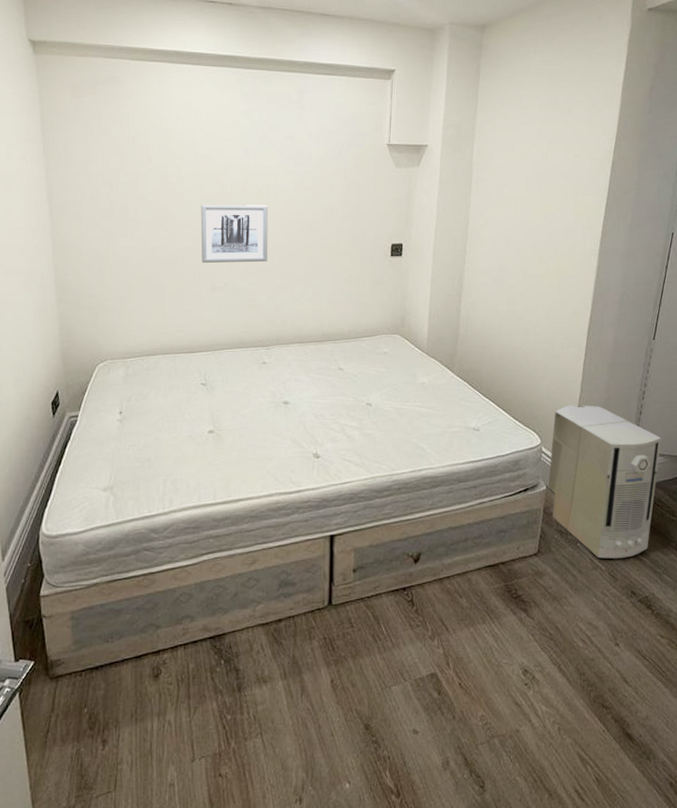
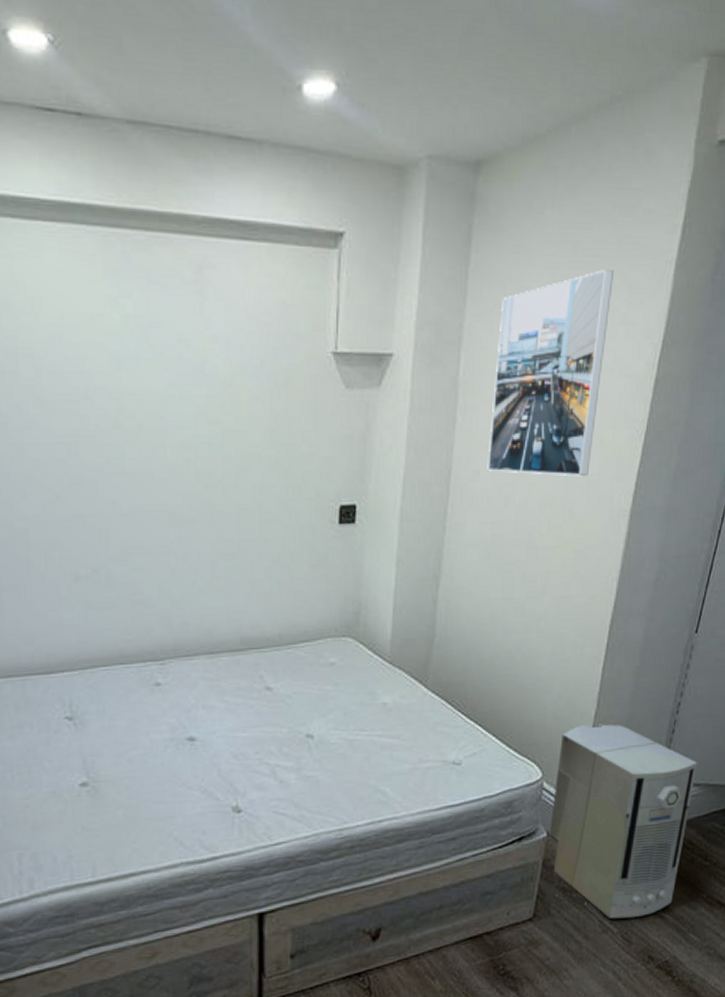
wall art: present [201,205,268,264] -> none [49,449,157,541]
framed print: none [494,91,579,227] -> present [487,270,613,477]

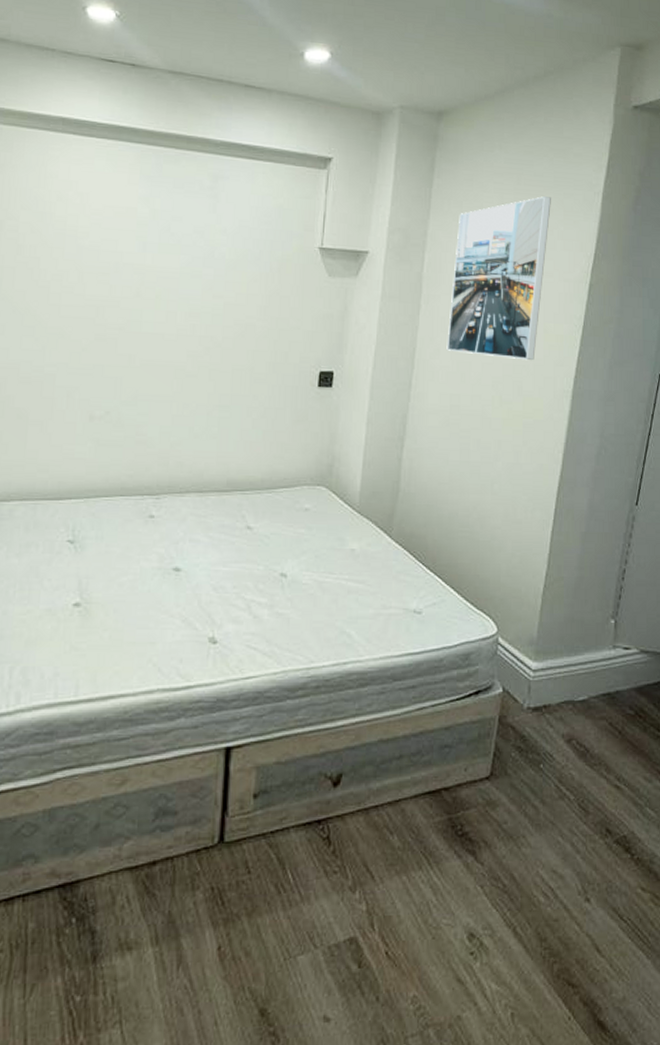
air purifier: present [550,723,698,919] -> none [505,583,645,785]

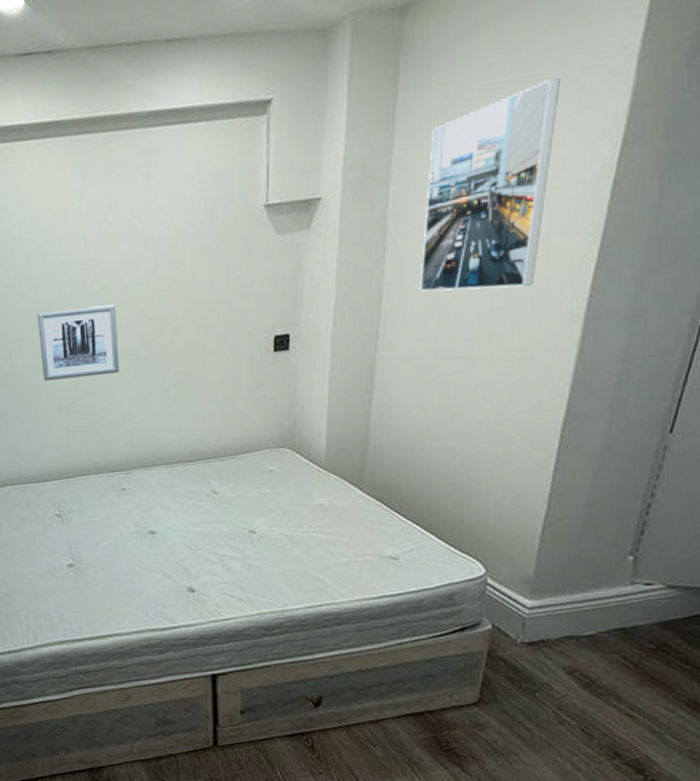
wall art: none [78,310,167,387] -> present [37,304,120,382]

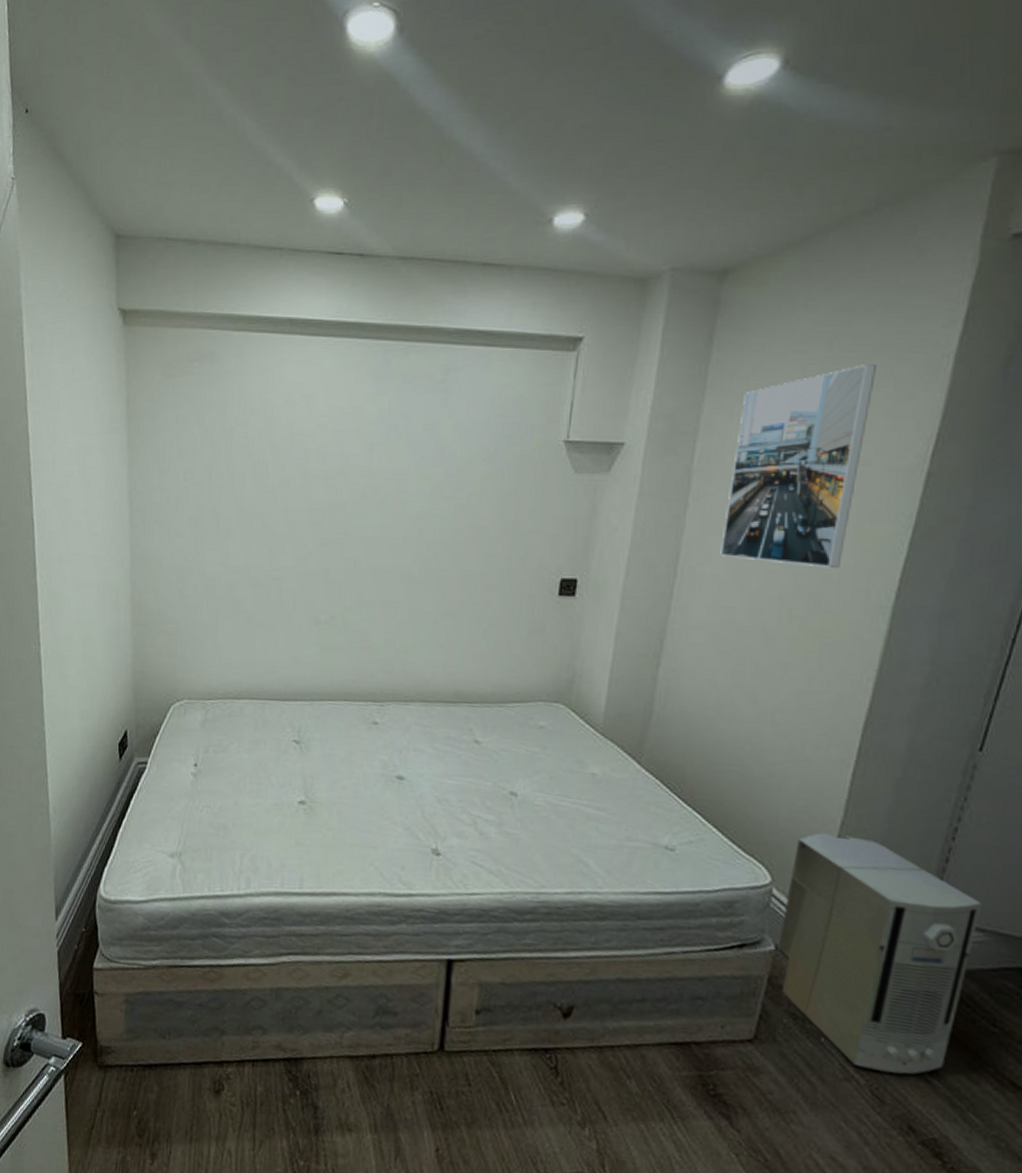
wall art: present [37,304,120,382] -> none [304,514,394,592]
air purifier: none [495,524,675,713] -> present [778,832,983,1075]

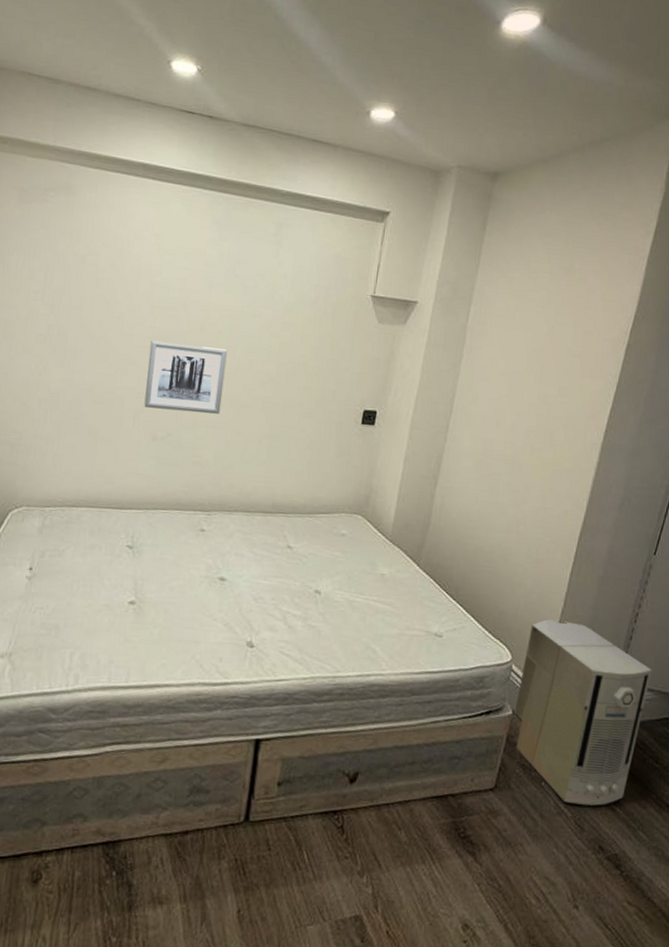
wall art: none [304,514,394,592] -> present [144,340,228,414]
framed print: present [720,364,876,569] -> none [484,258,597,413]

